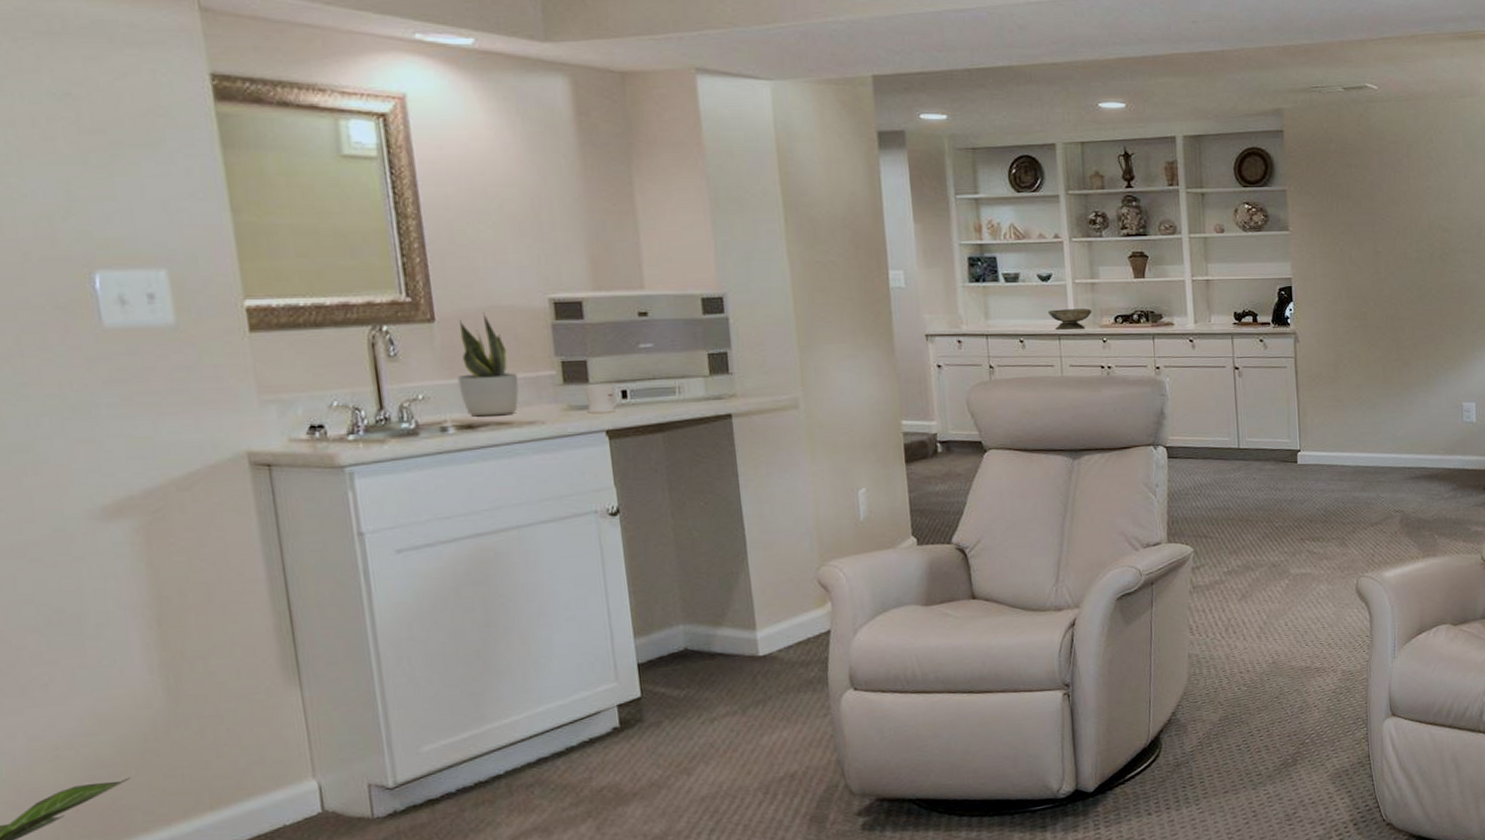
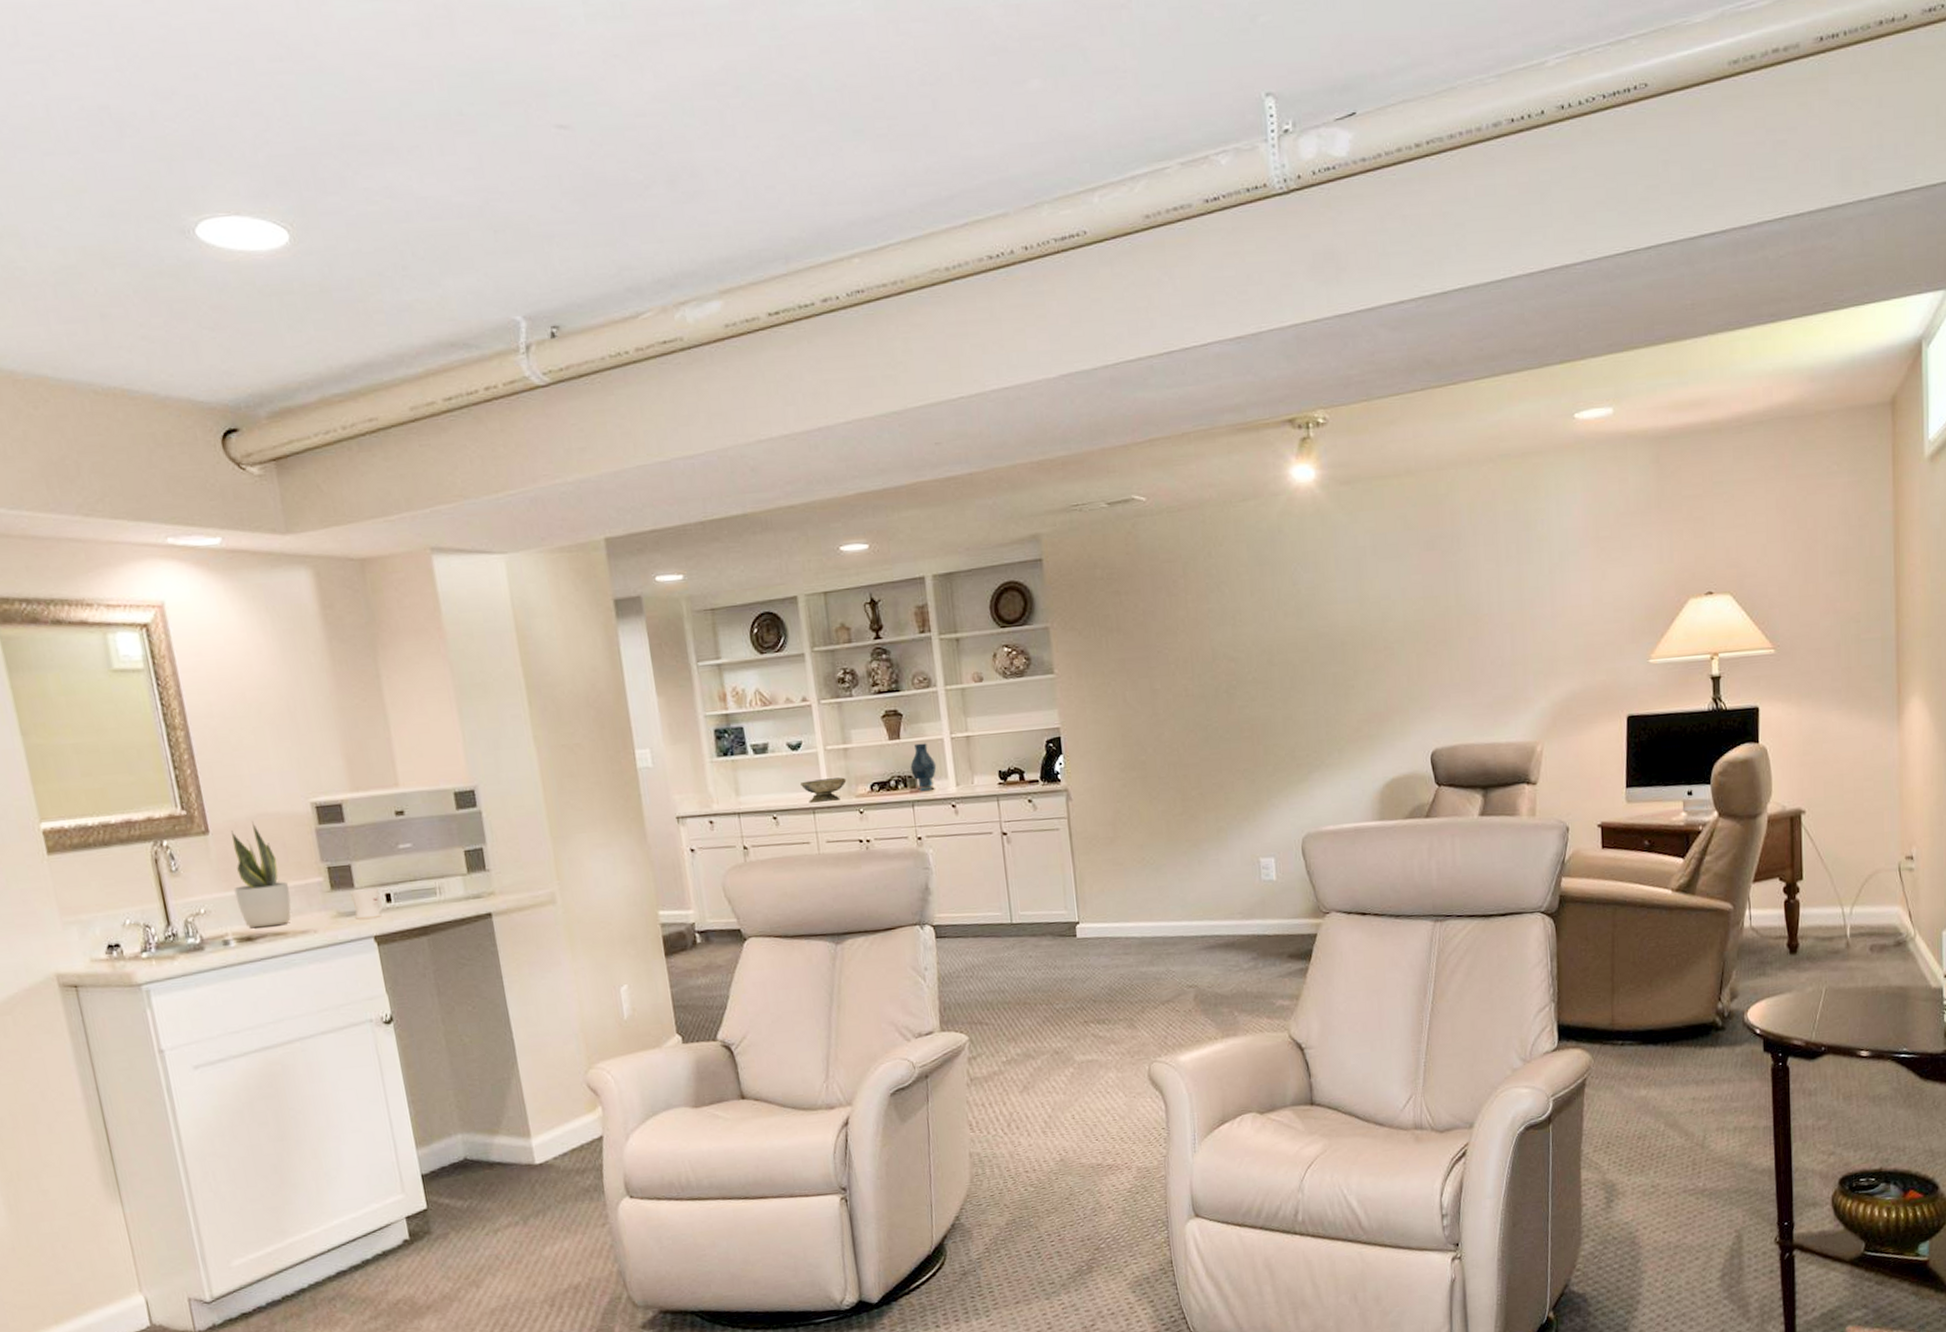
vase: none [1153,283,1178,327] -> present [910,743,937,792]

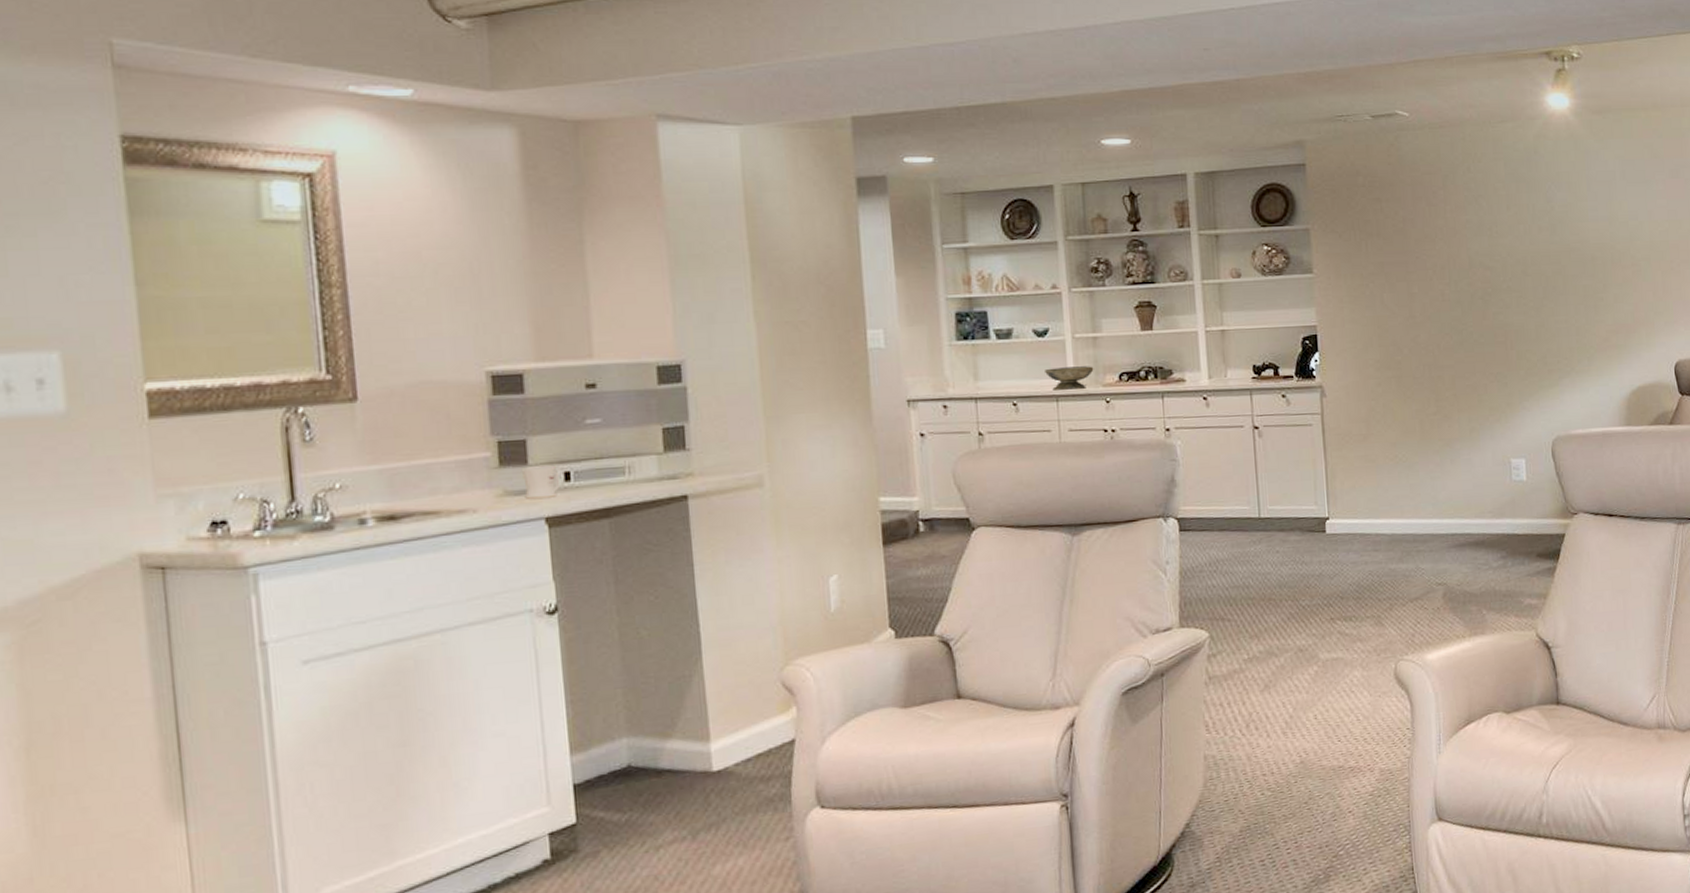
potted plant: present [231,821,291,928] -> none [380,389,449,506]
vase: present [910,743,937,792] -> none [1162,335,1189,383]

